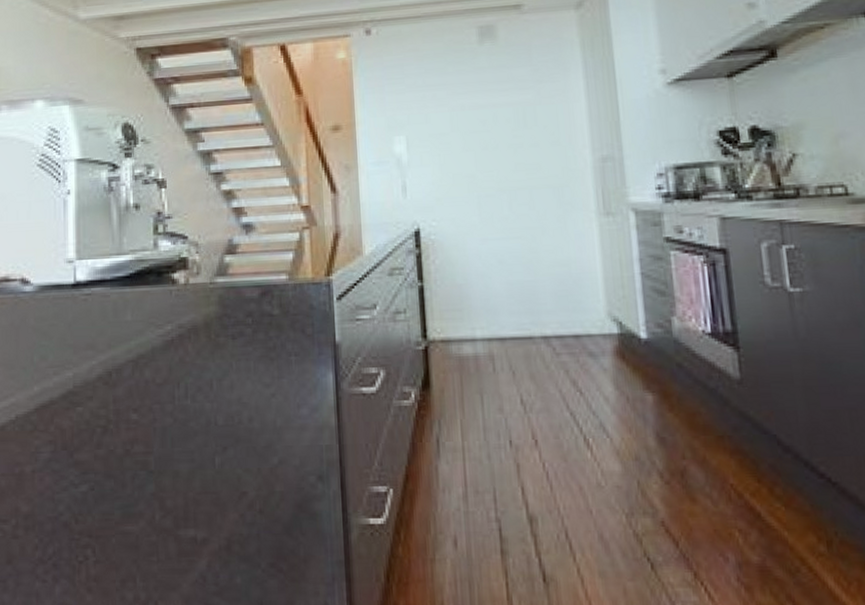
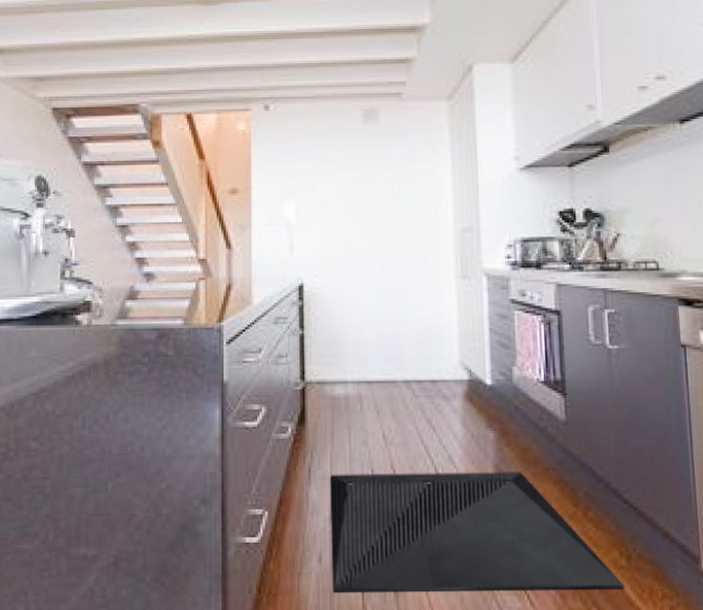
door mat: none [462,441,826,582] -> present [330,472,625,593]

